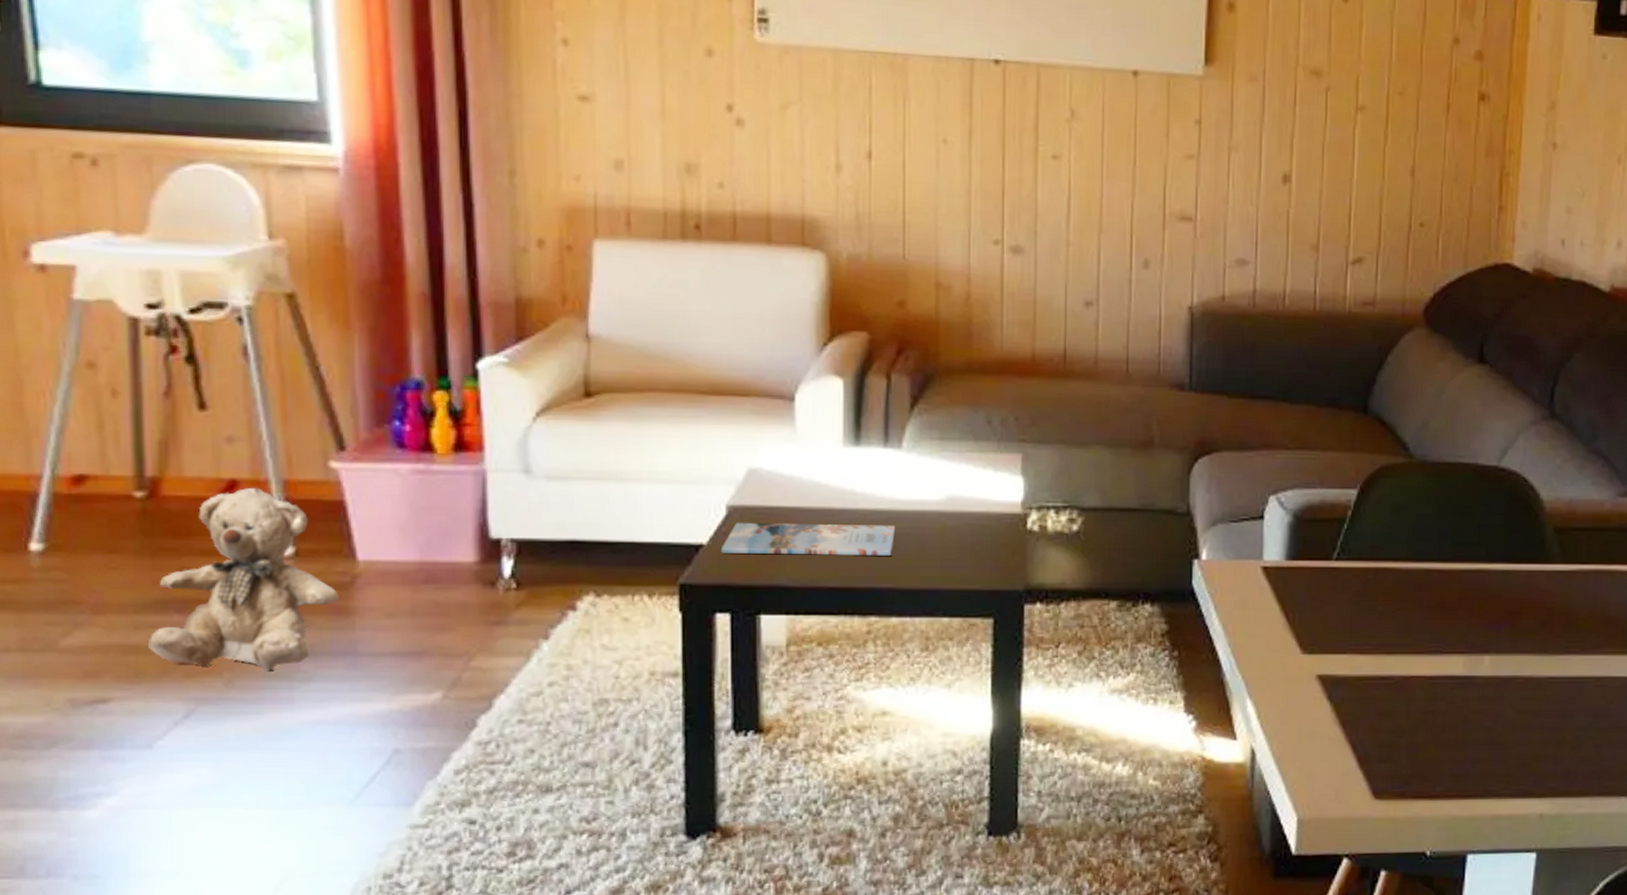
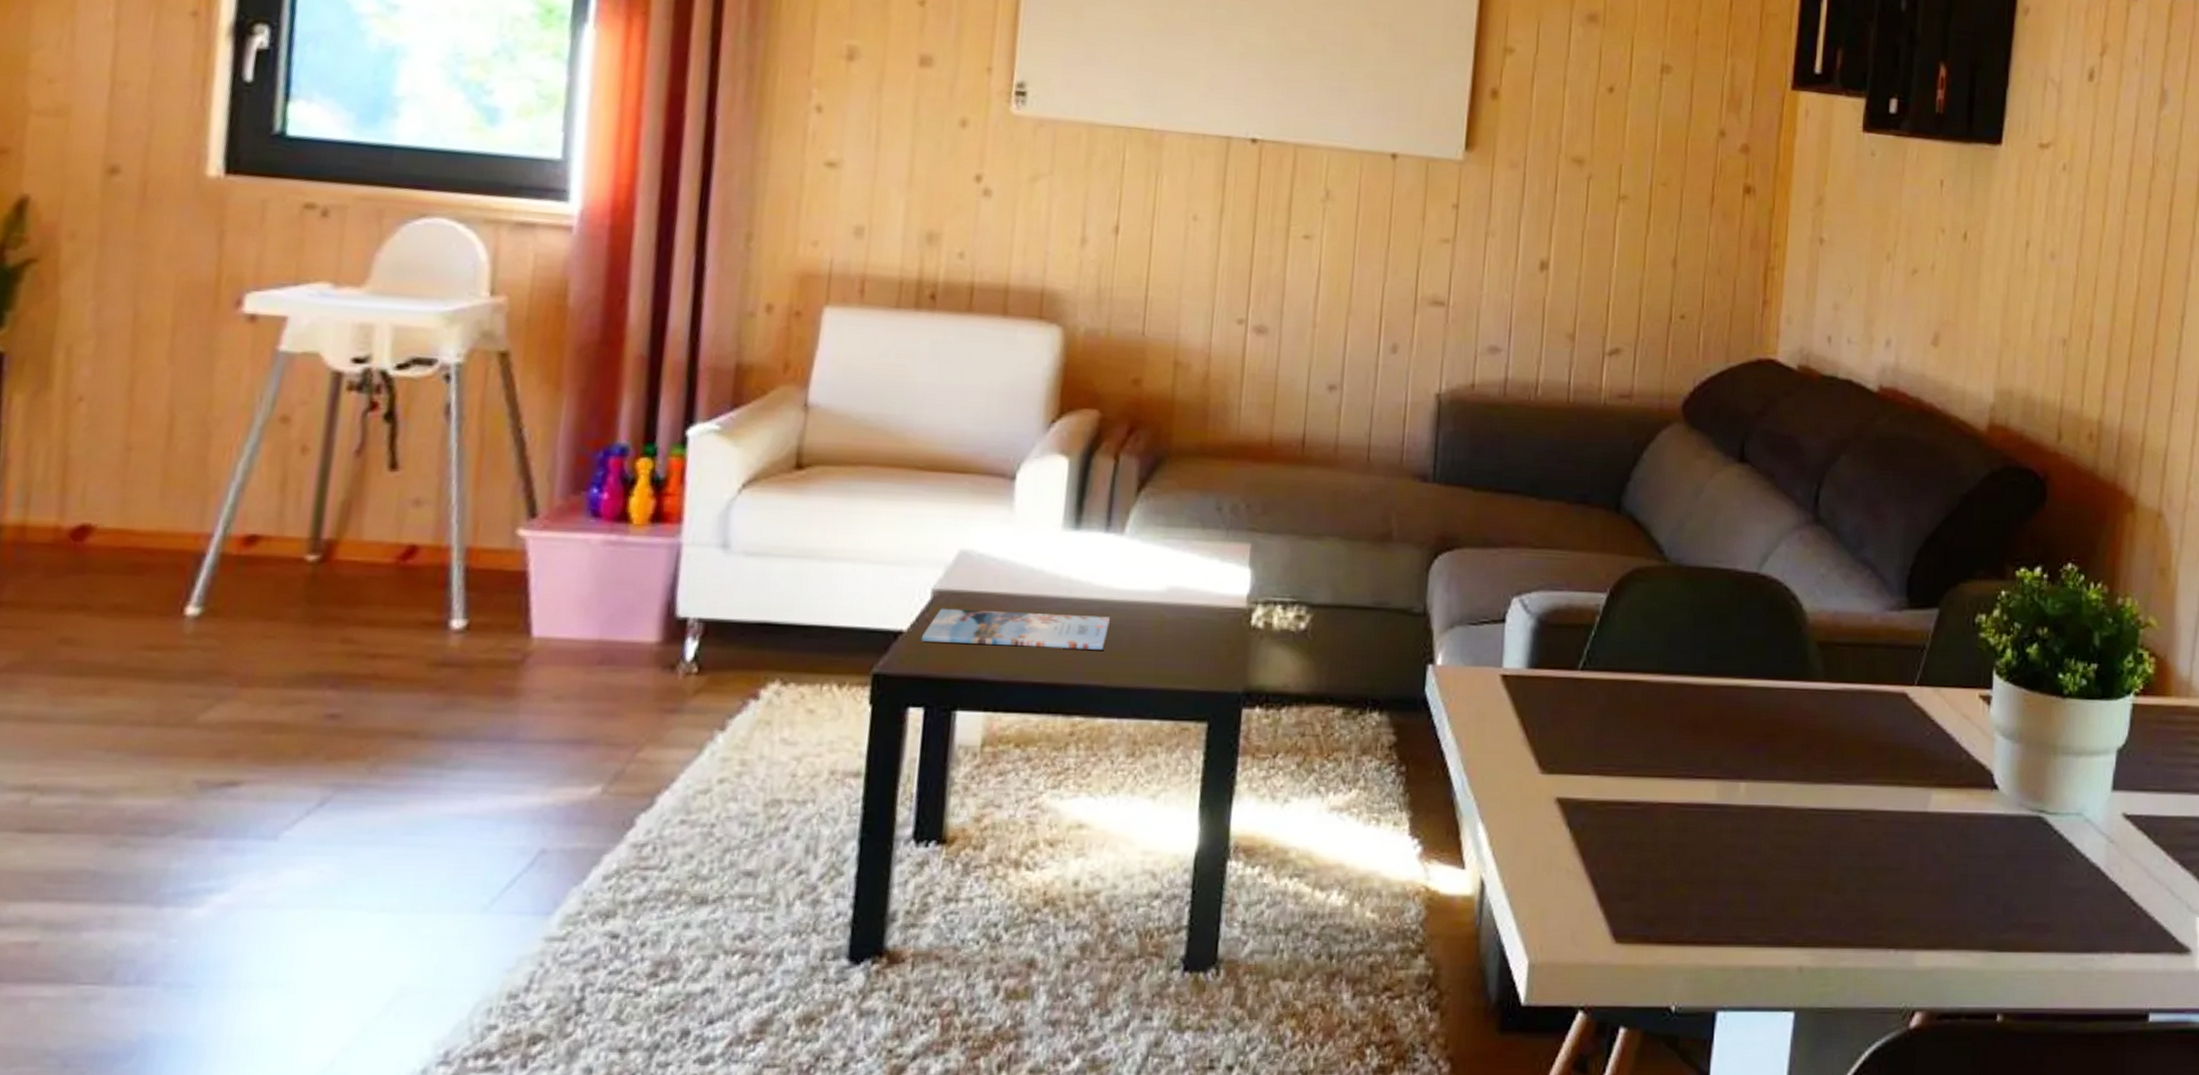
teddy bear: present [148,487,339,672] -> none [293,554,507,757]

